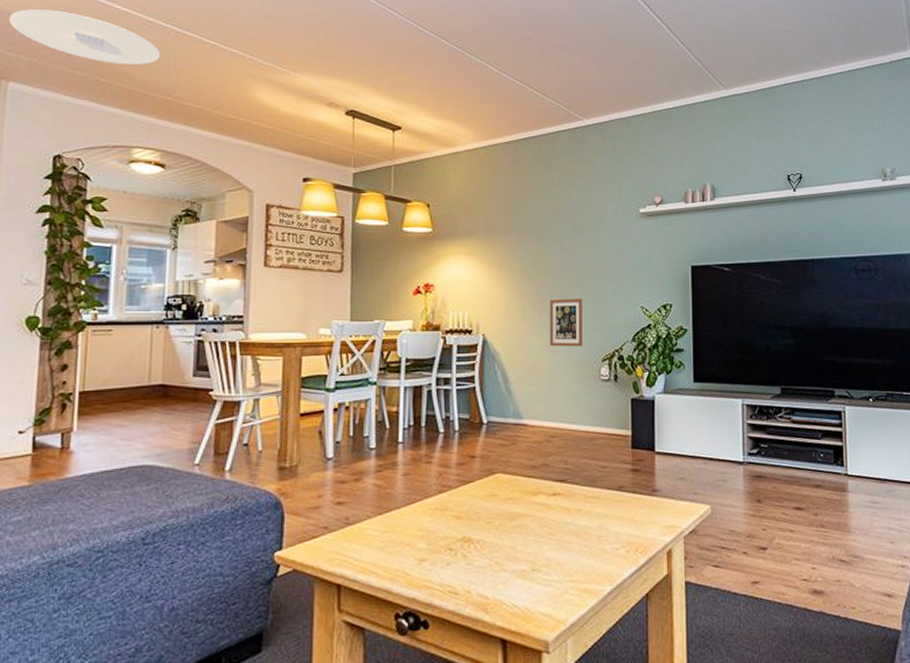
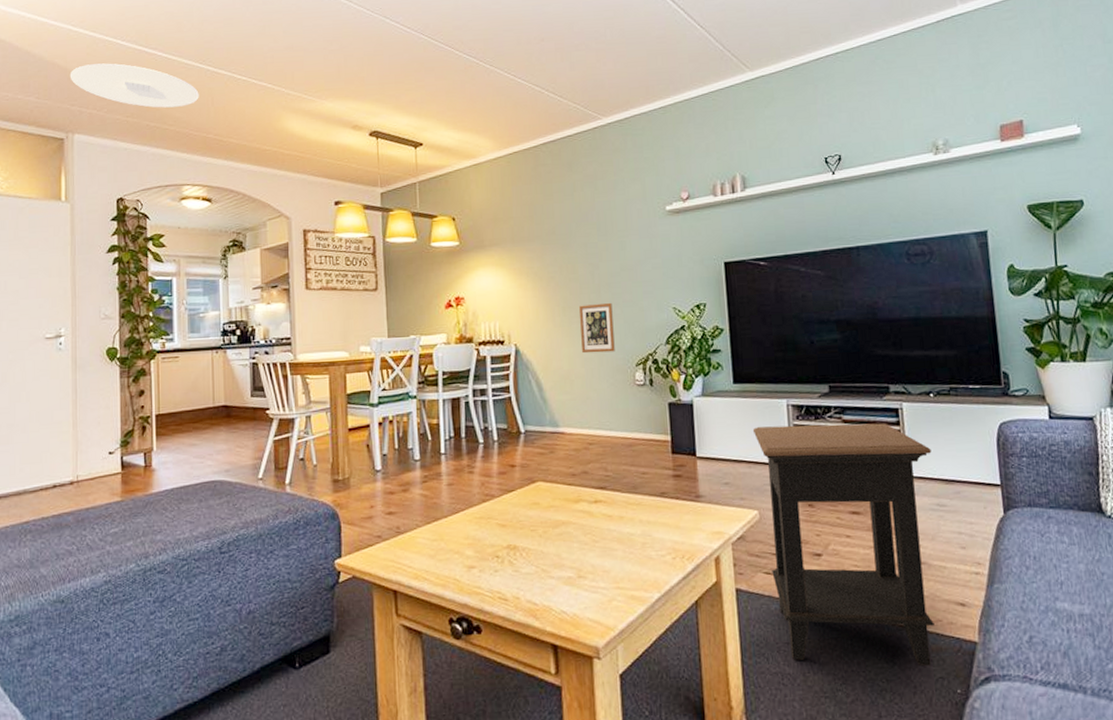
side table: none [709,424,869,655] -> present [752,423,935,666]

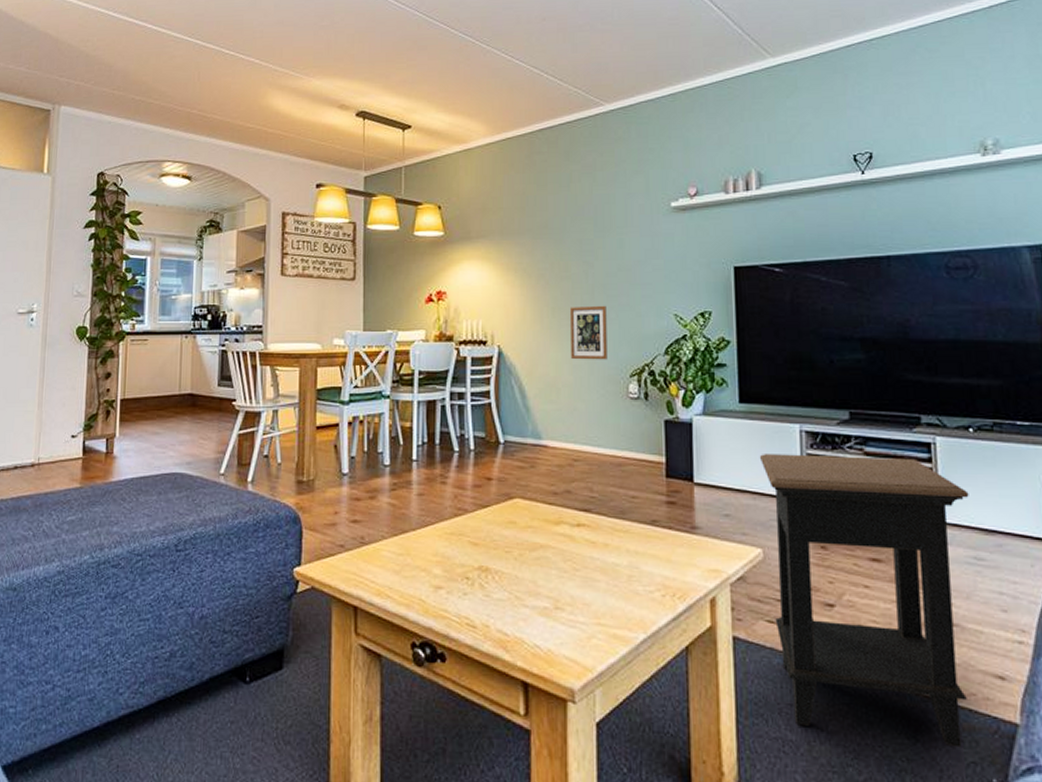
ceiling light: present [70,63,199,108] -> none [60,34,186,82]

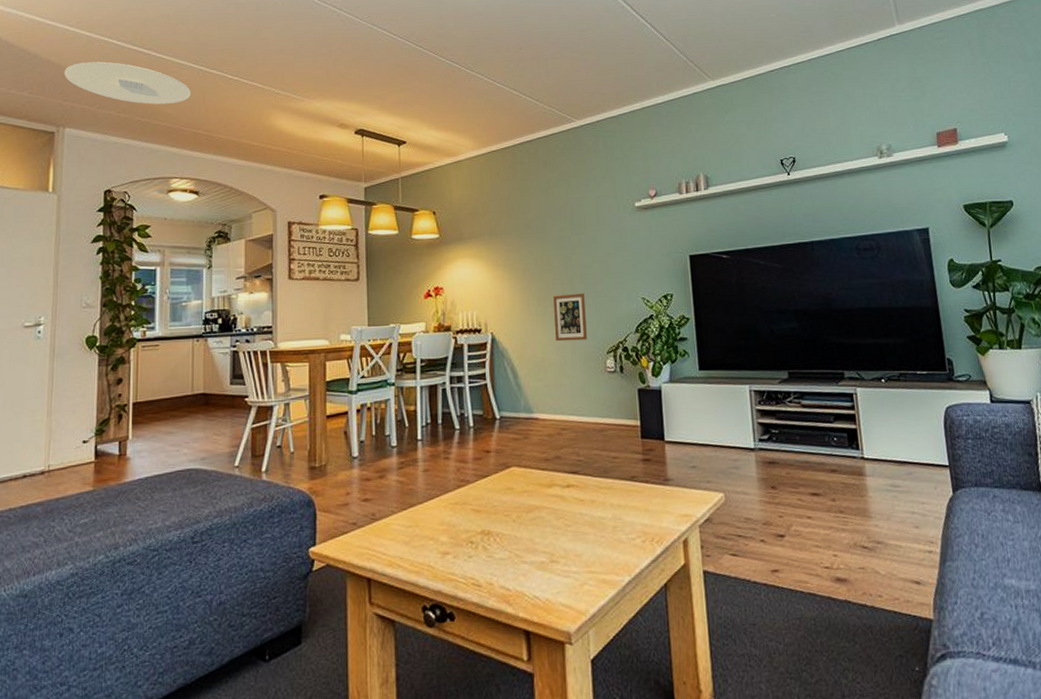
ceiling light: none [60,34,186,82] -> present [64,61,191,105]
side table: present [759,454,969,748] -> none [717,407,892,645]

